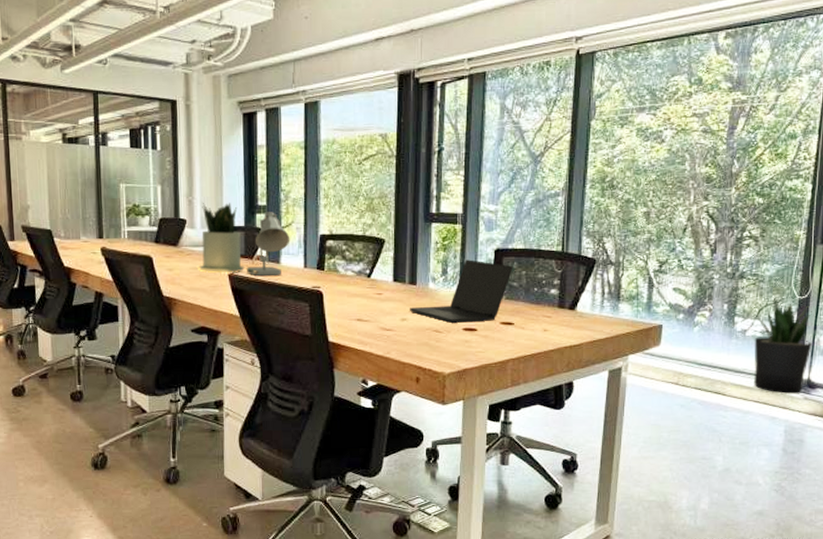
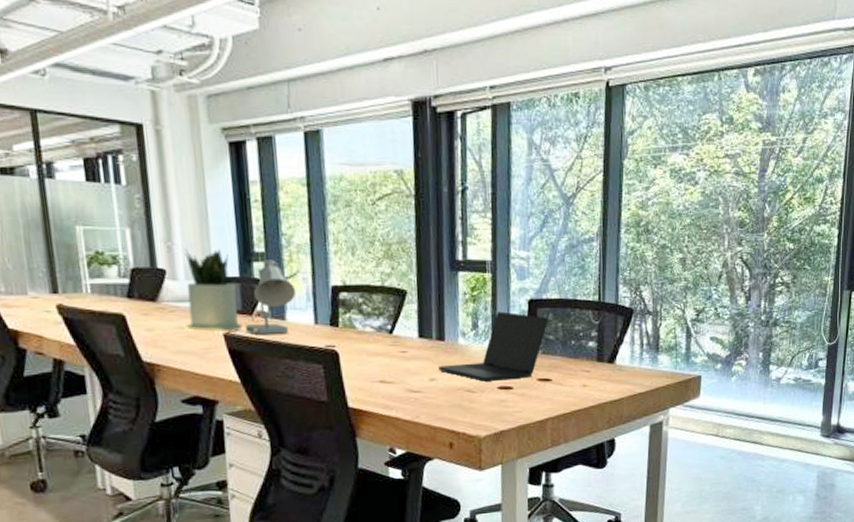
planter: present [754,296,812,392] -> none [788,342,841,439]

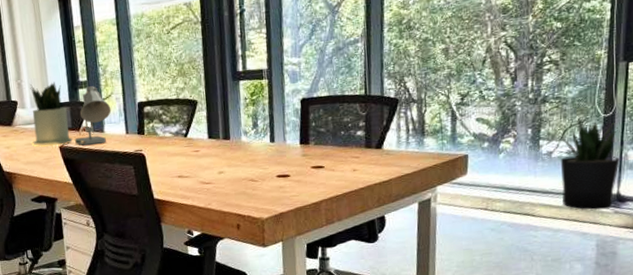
laptop: present [439,311,549,381] -> none [226,111,320,172]
planter: none [788,342,841,439] -> present [560,116,620,209]

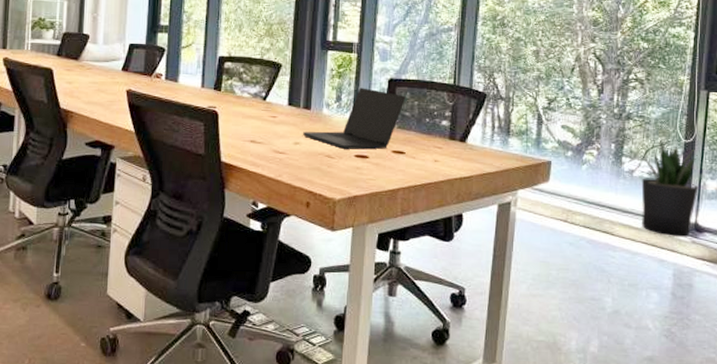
planter: present [29,81,74,147] -> none [98,20,144,88]
desk lamp: present [75,86,112,145] -> none [145,32,190,93]
laptop: none [226,111,320,172] -> present [303,88,406,150]

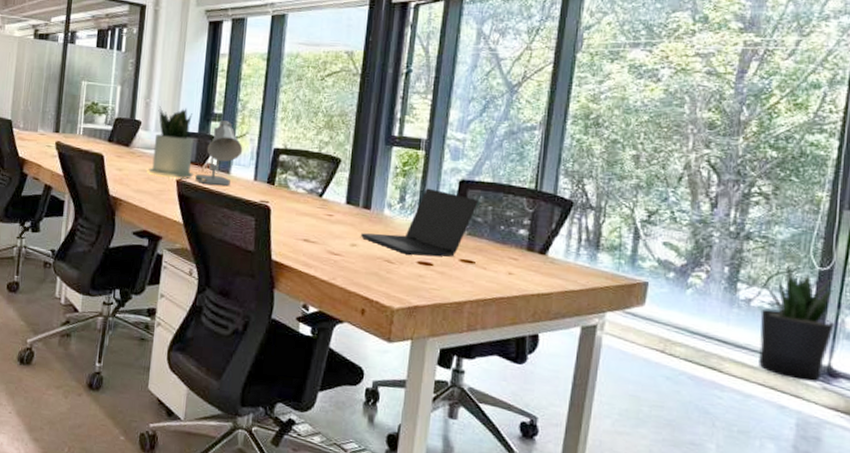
planter: none [98,20,144,88] -> present [148,106,195,179]
desk lamp: none [145,32,190,93] -> present [195,120,243,186]

